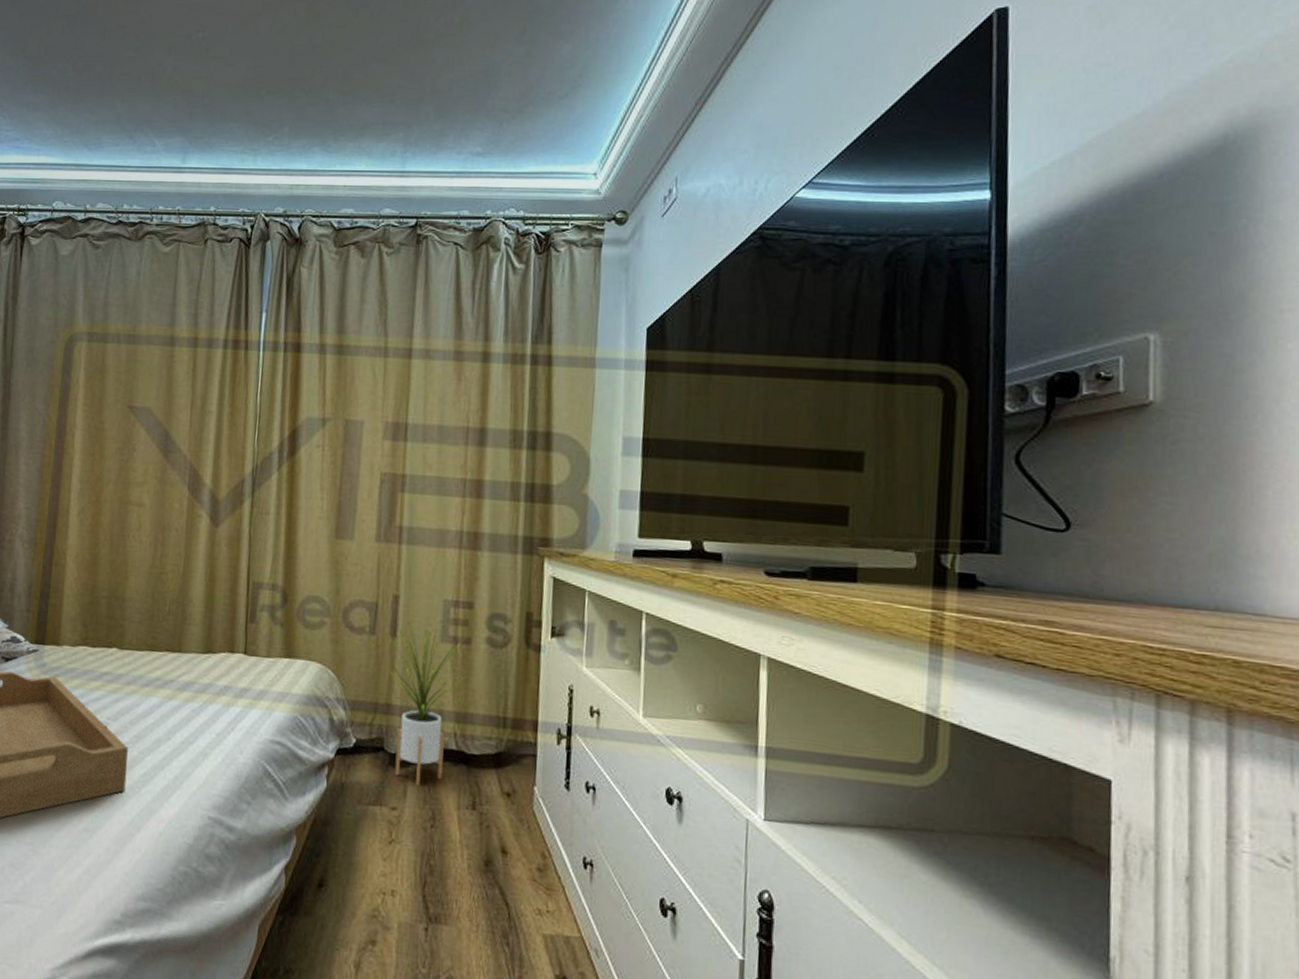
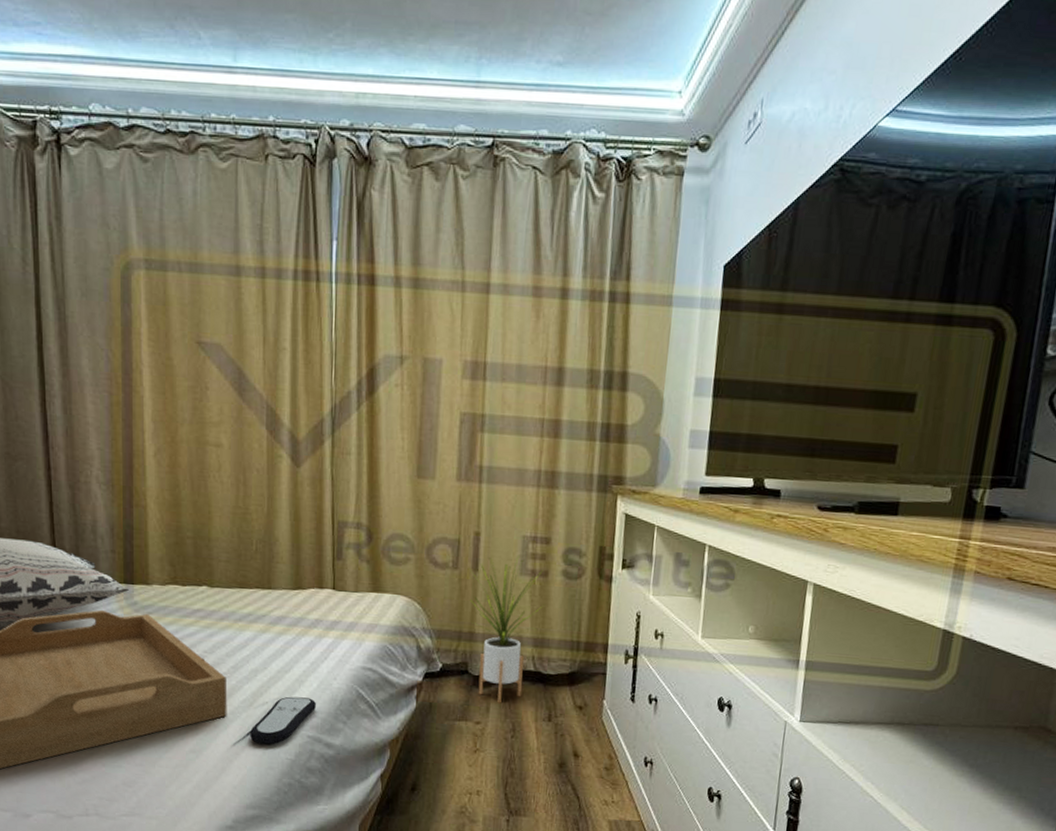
remote control: none [146,771,220,826] -> present [249,696,316,745]

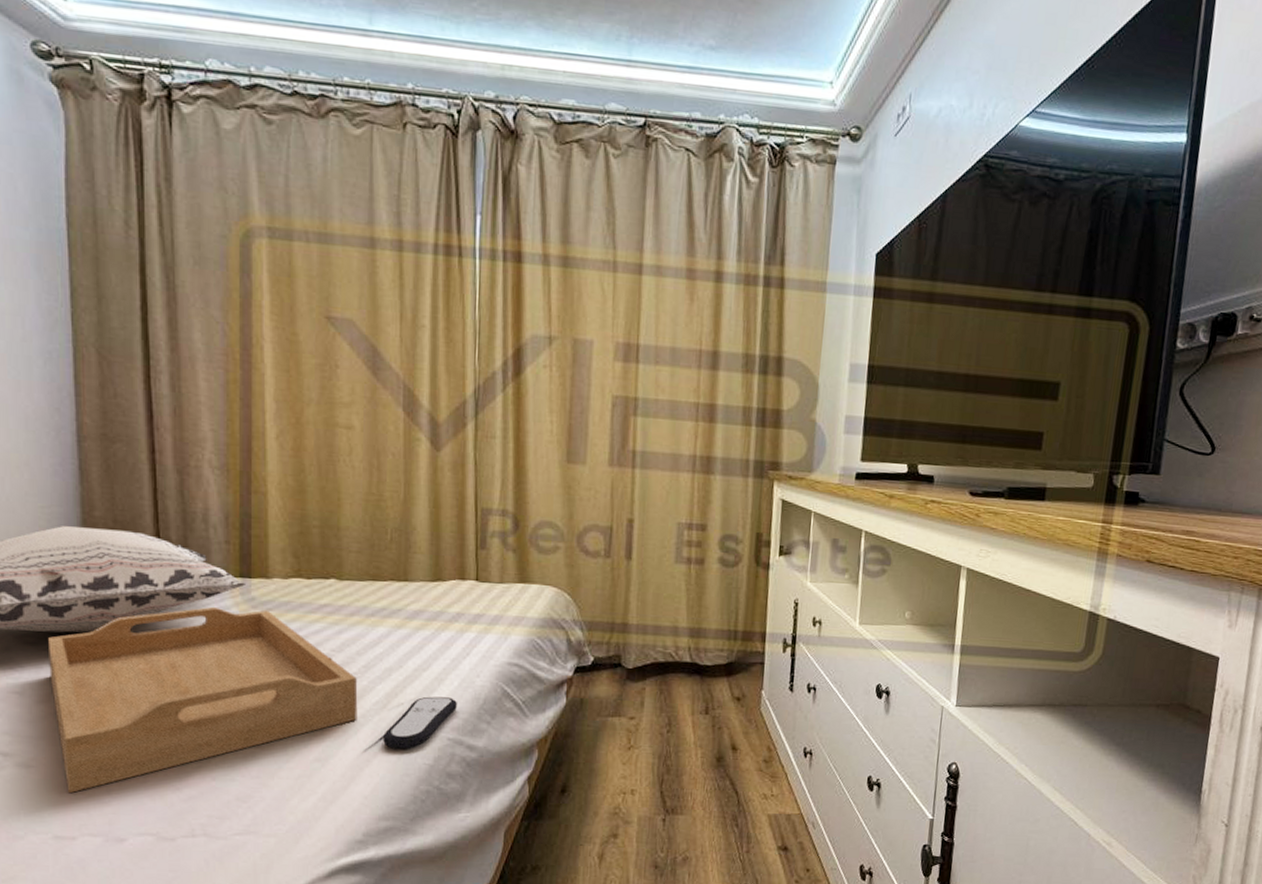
house plant: present [469,556,543,703] -> none [622,543,699,697]

